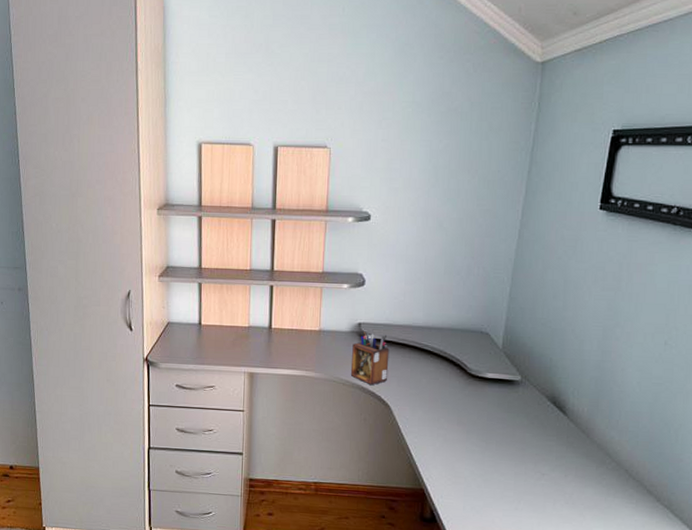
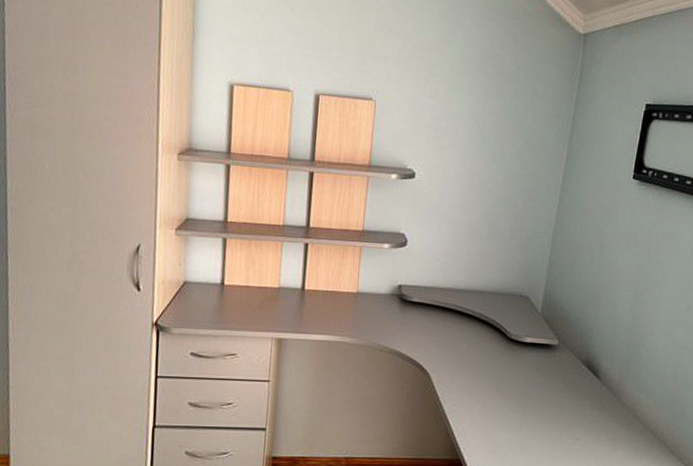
desk organizer: present [351,331,389,385] -> none [389,294,430,350]

